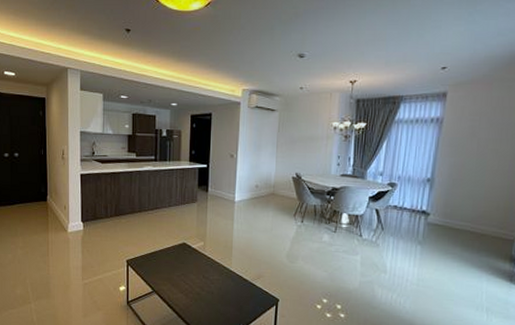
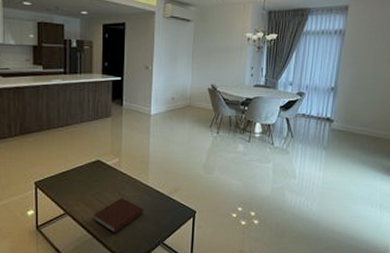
notebook: none [178,281,226,315] -> present [93,198,143,234]

